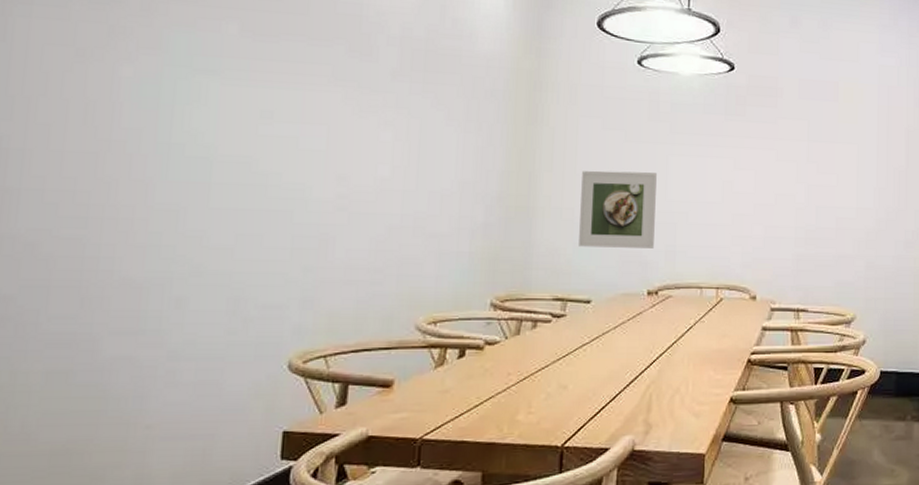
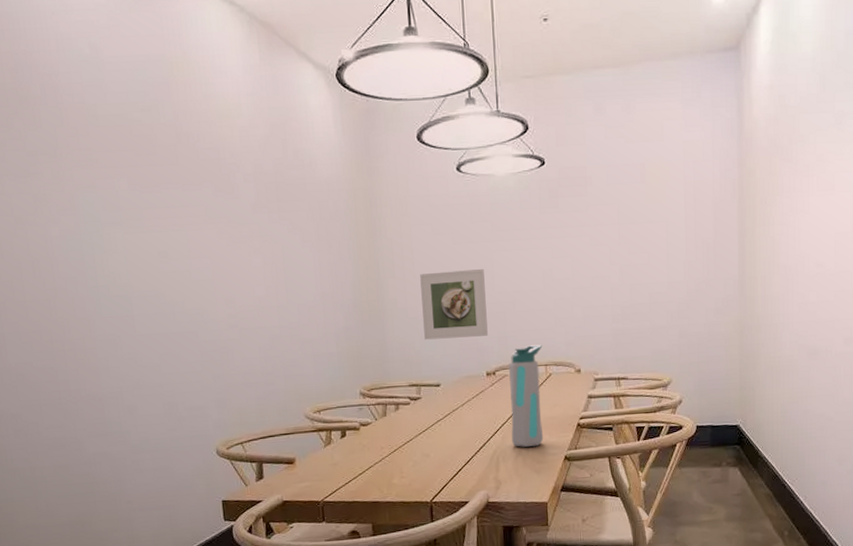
water bottle: none [668,263,715,384] -> present [509,344,544,447]

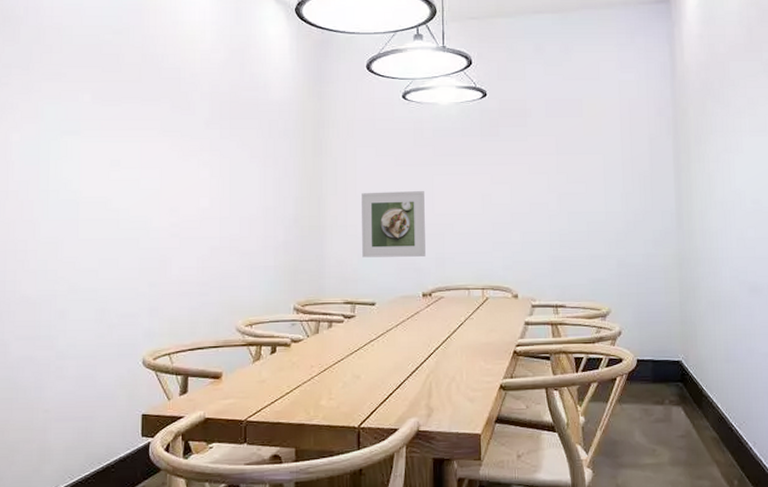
water bottle: present [509,344,544,447] -> none [445,268,480,373]

